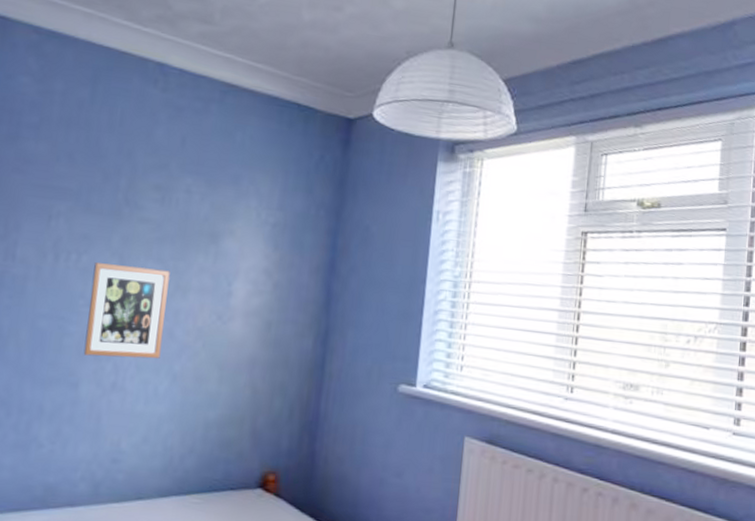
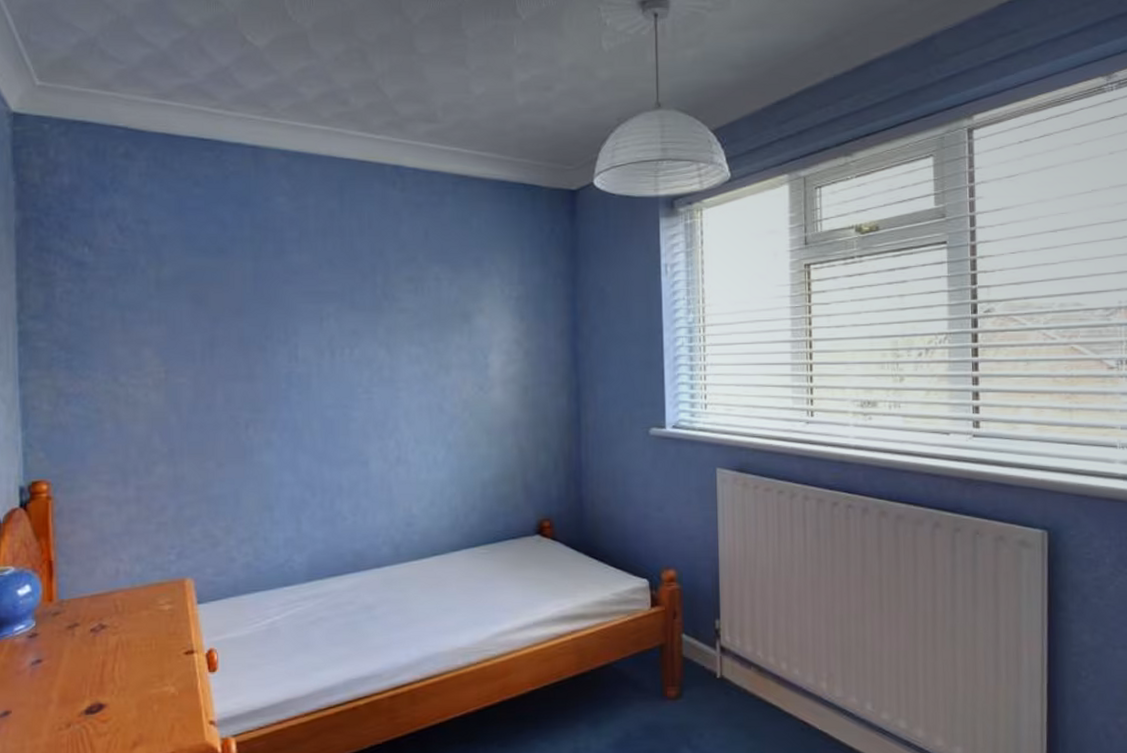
picture frame: present [83,262,170,359] -> none [366,352,434,436]

